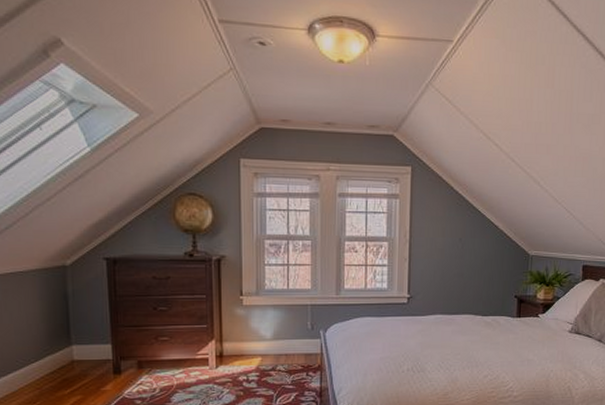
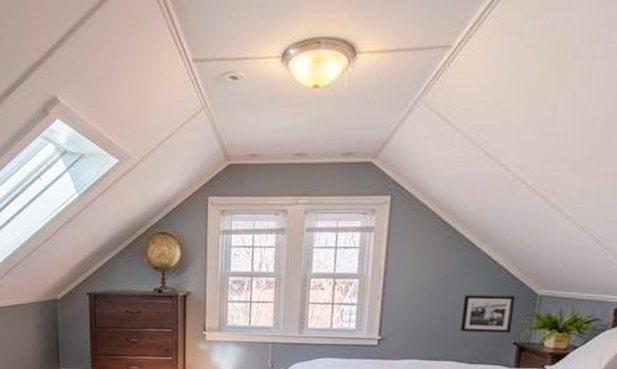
picture frame: none [473,256,514,288] -> present [459,295,516,334]

